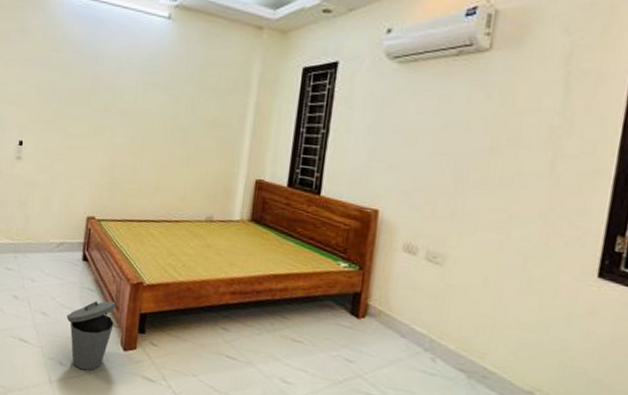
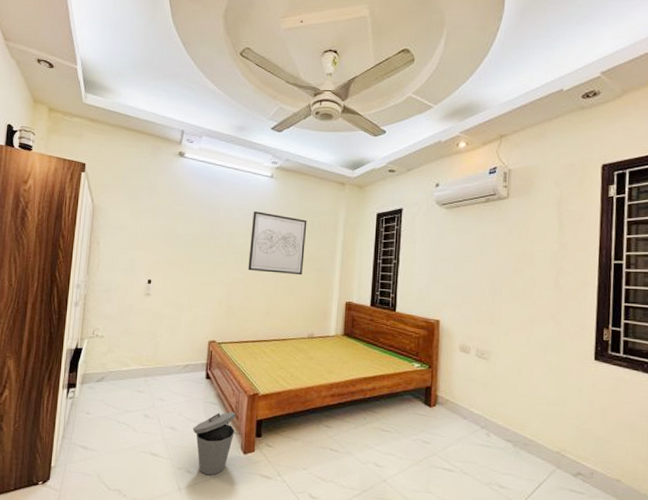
wall art: none [136,61,212,144] -> present [248,211,307,276]

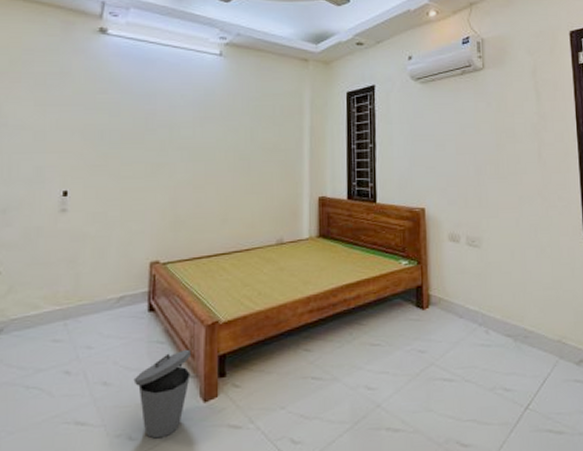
wall art: present [248,211,307,276] -> none [197,97,267,170]

